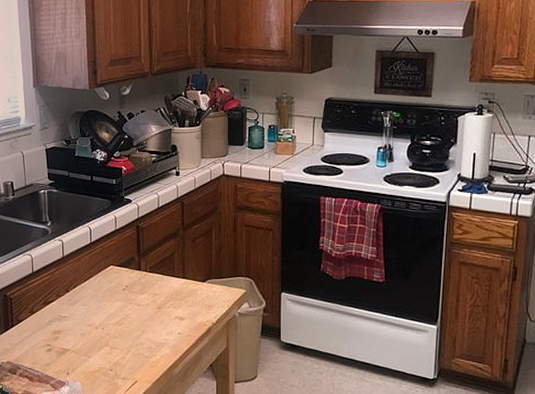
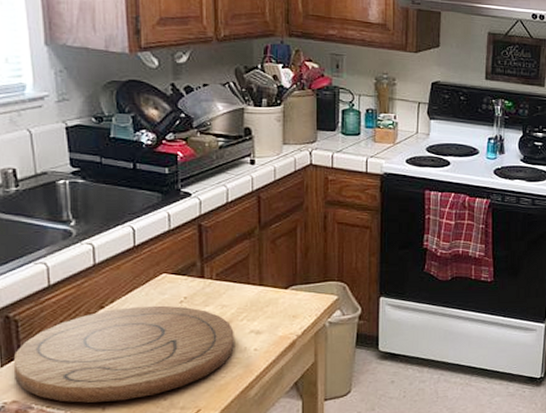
cutting board: none [8,291,163,368] -> present [13,305,234,403]

